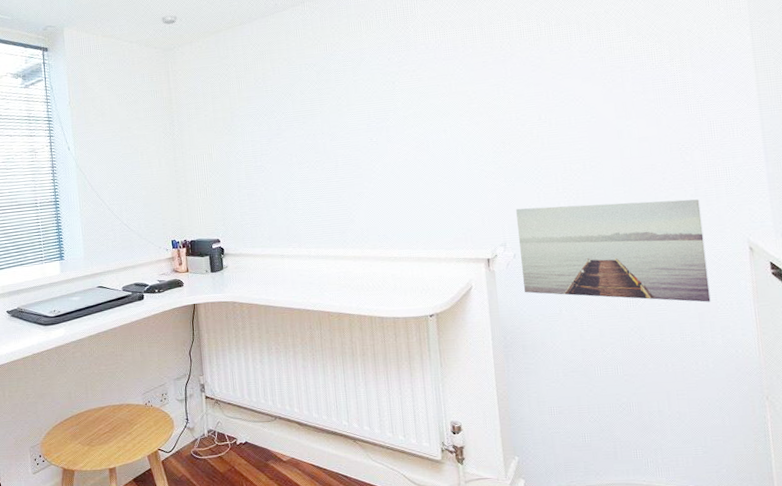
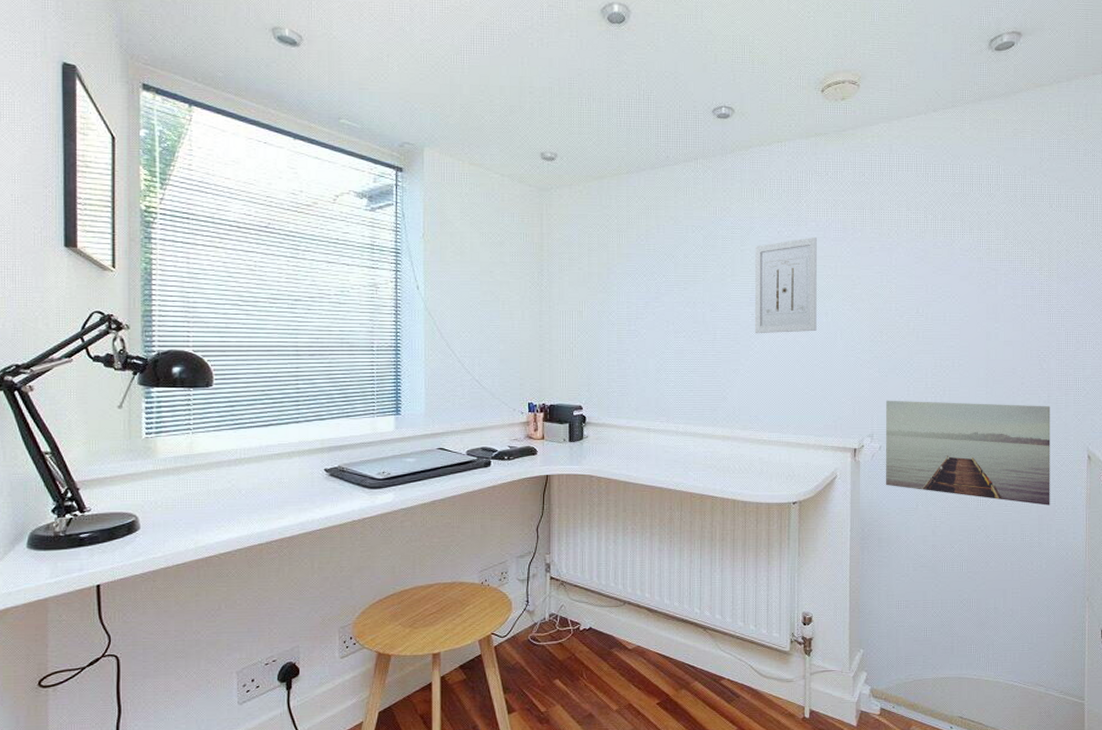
wall art: none [367,59,437,158] -> present [754,237,817,334]

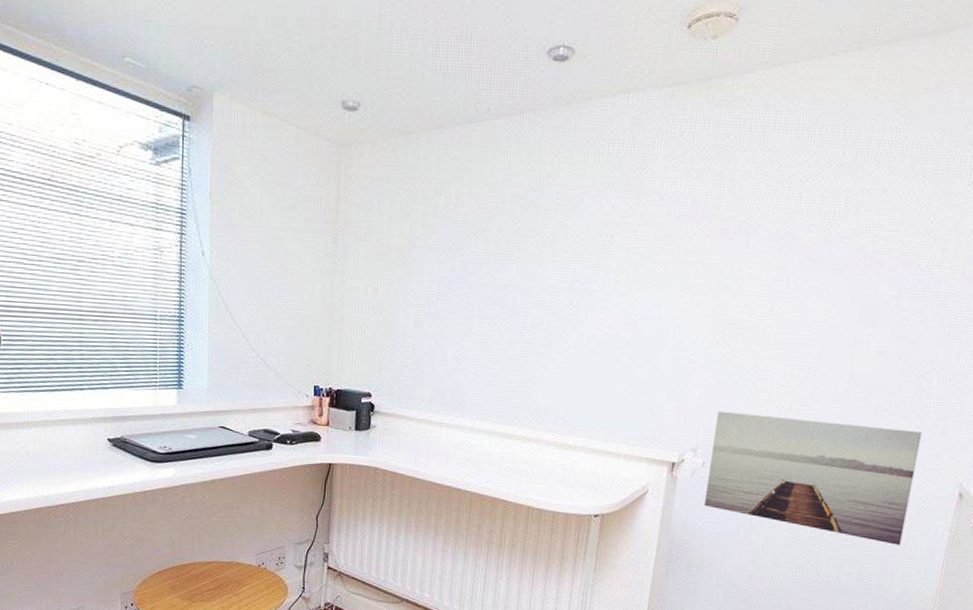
wall art: present [754,237,817,334] -> none [571,213,659,327]

